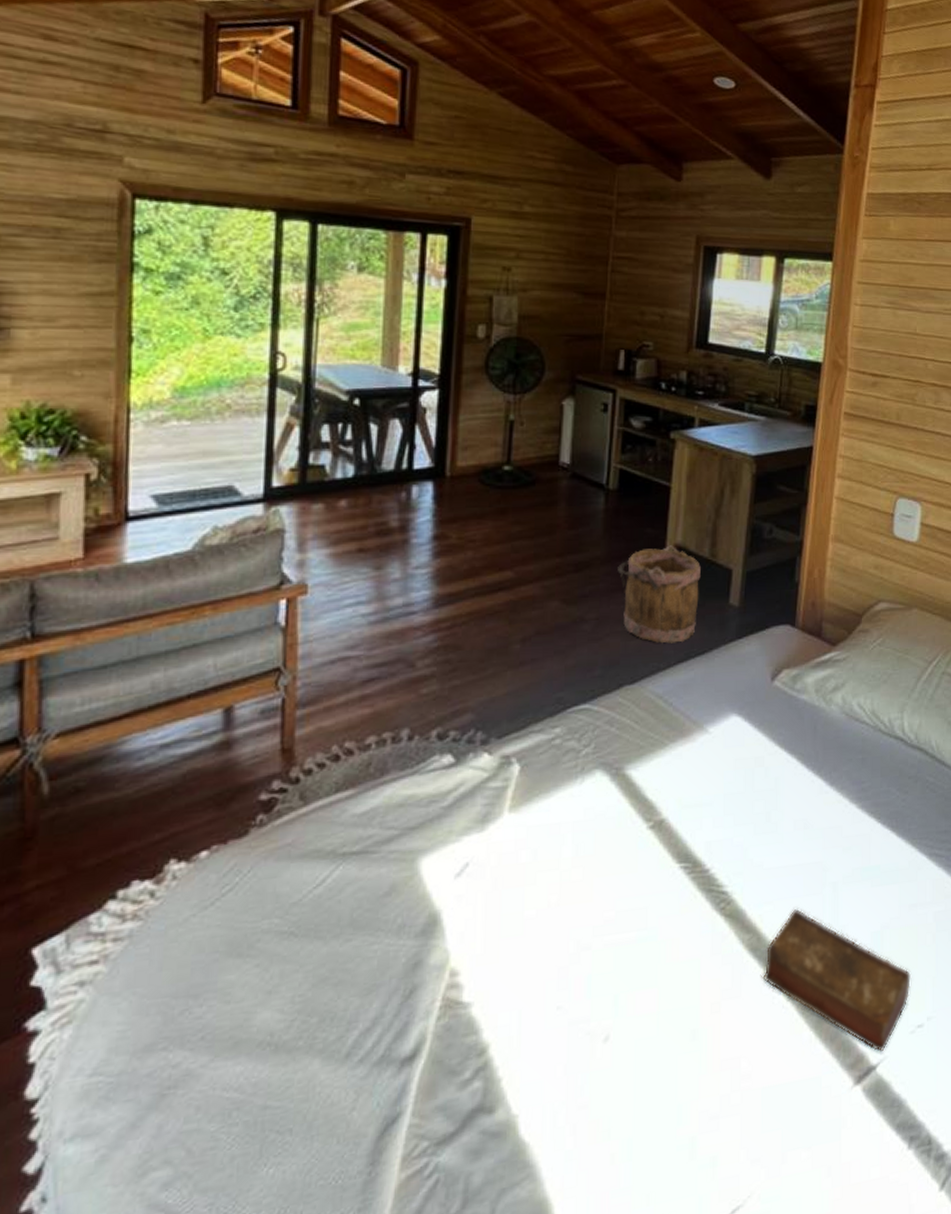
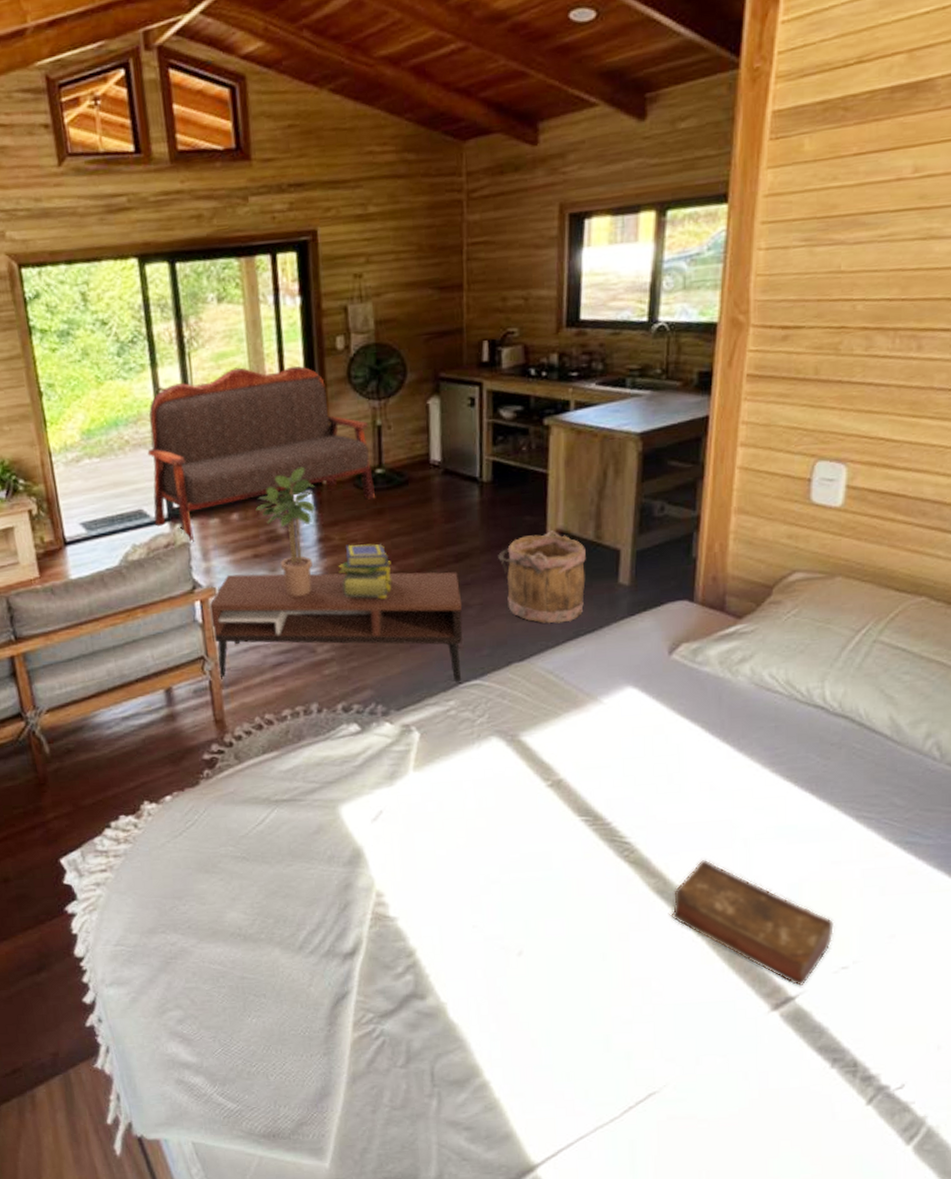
bench: none [245,341,502,529] -> present [147,365,375,542]
coffee table: none [295,569,577,705] -> present [209,571,464,681]
potted plant: none [368,455,437,601] -> present [255,466,315,597]
stack of books: none [452,544,509,607] -> present [338,543,391,599]

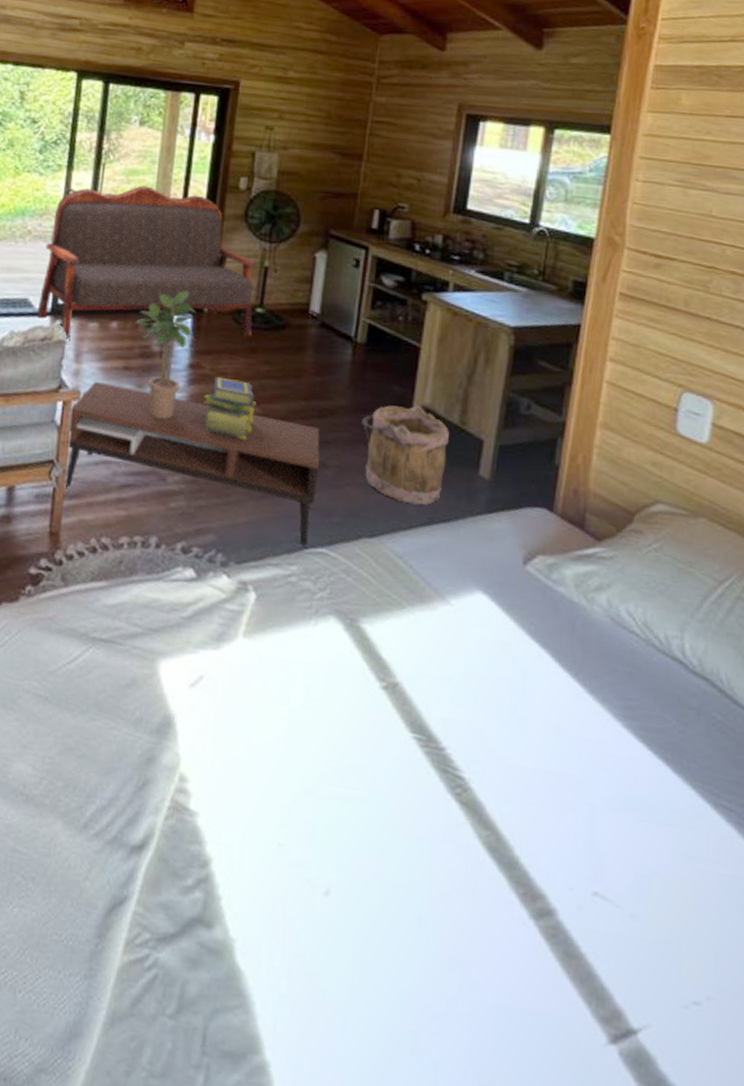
book: present [672,859,834,987] -> none [502,817,686,1017]

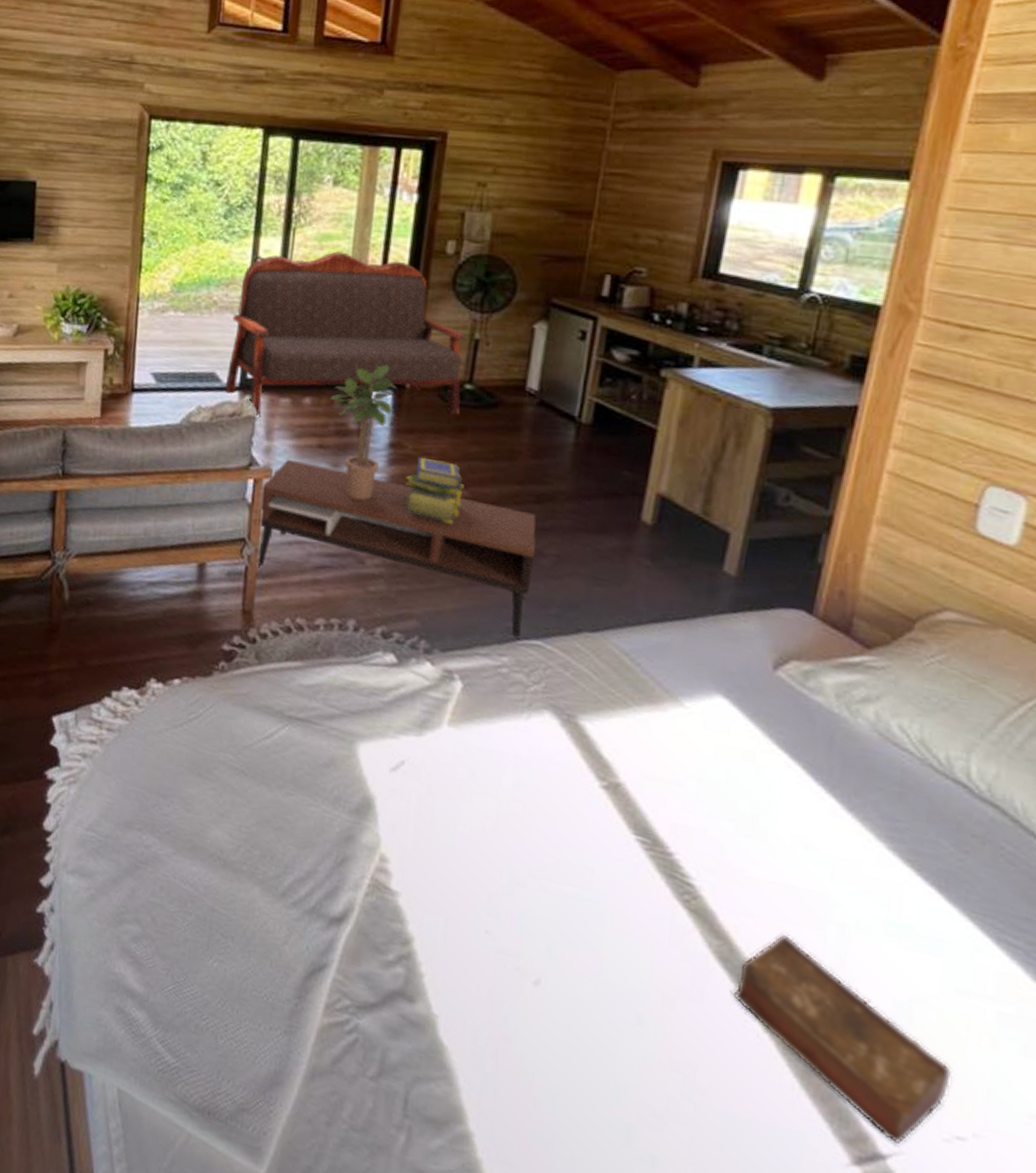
bucket: present [360,405,449,505] -> none [584,492,689,601]
book: none [502,817,686,1017] -> present [734,933,952,1144]

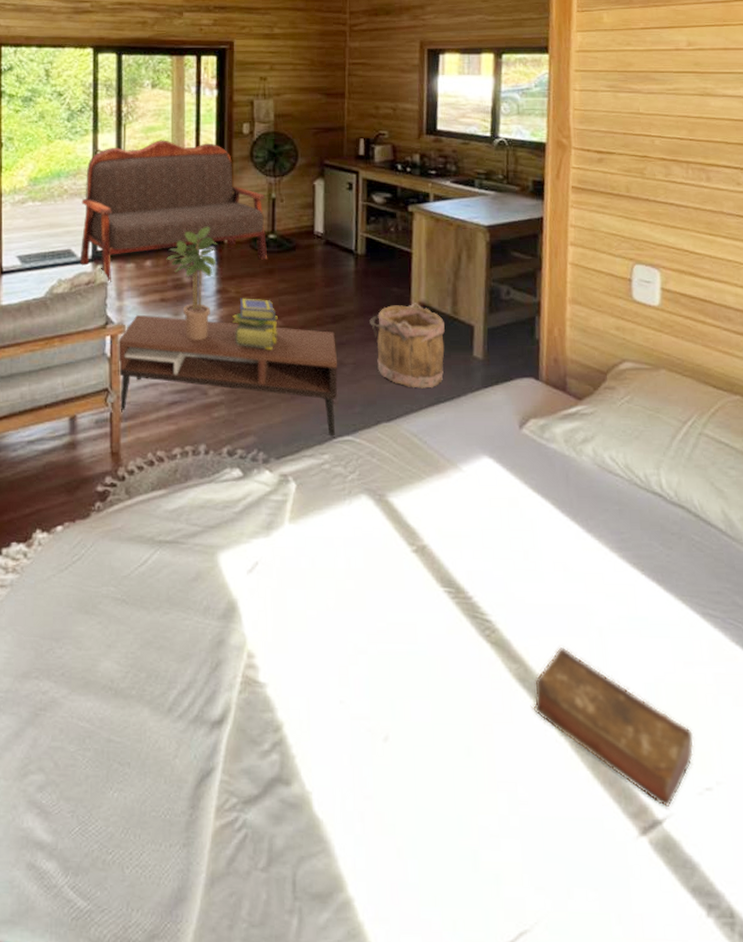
bucket: none [584,492,689,601] -> present [368,303,445,389]

